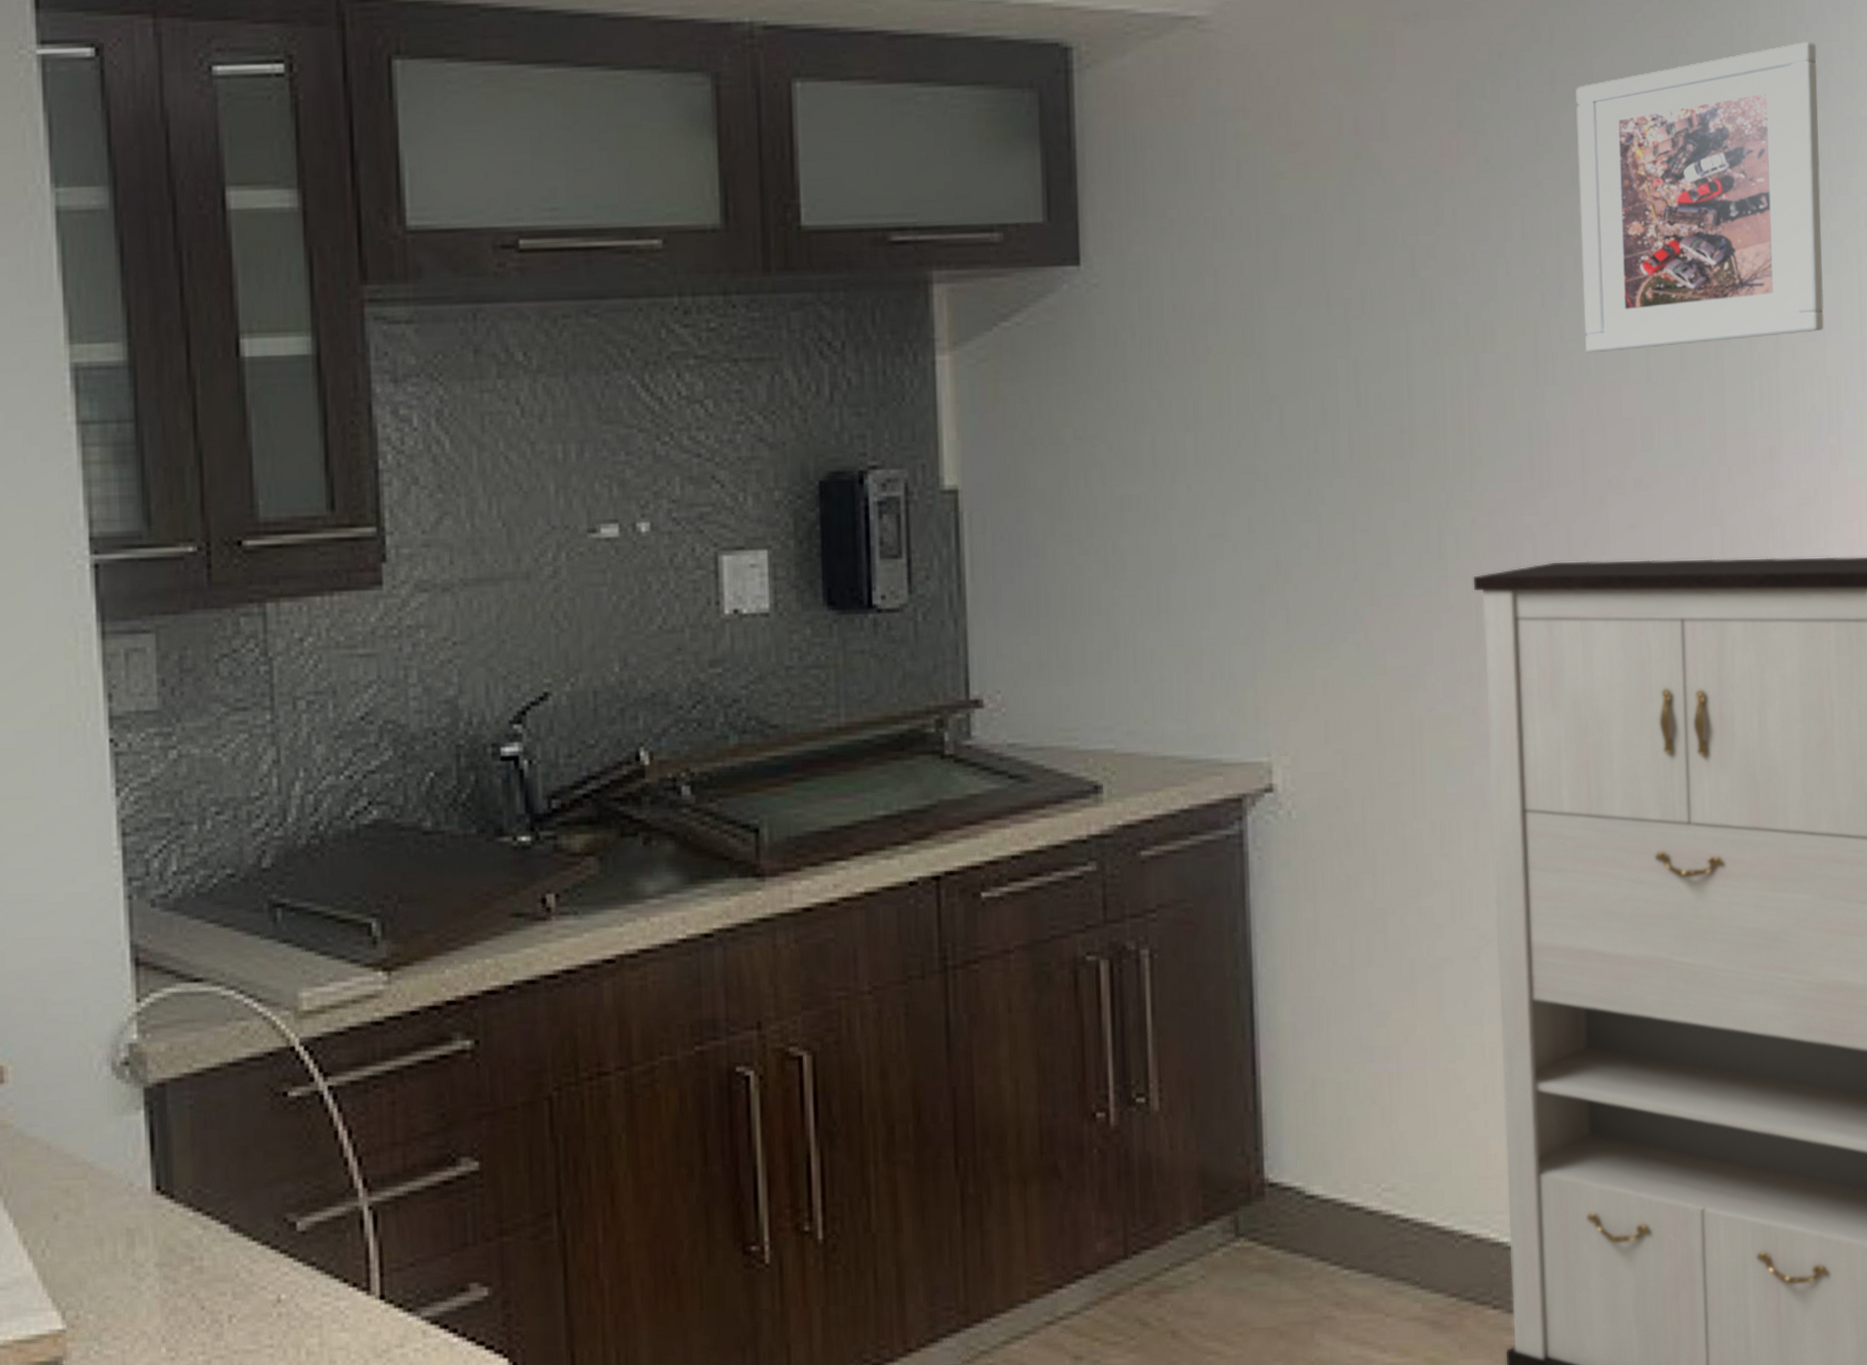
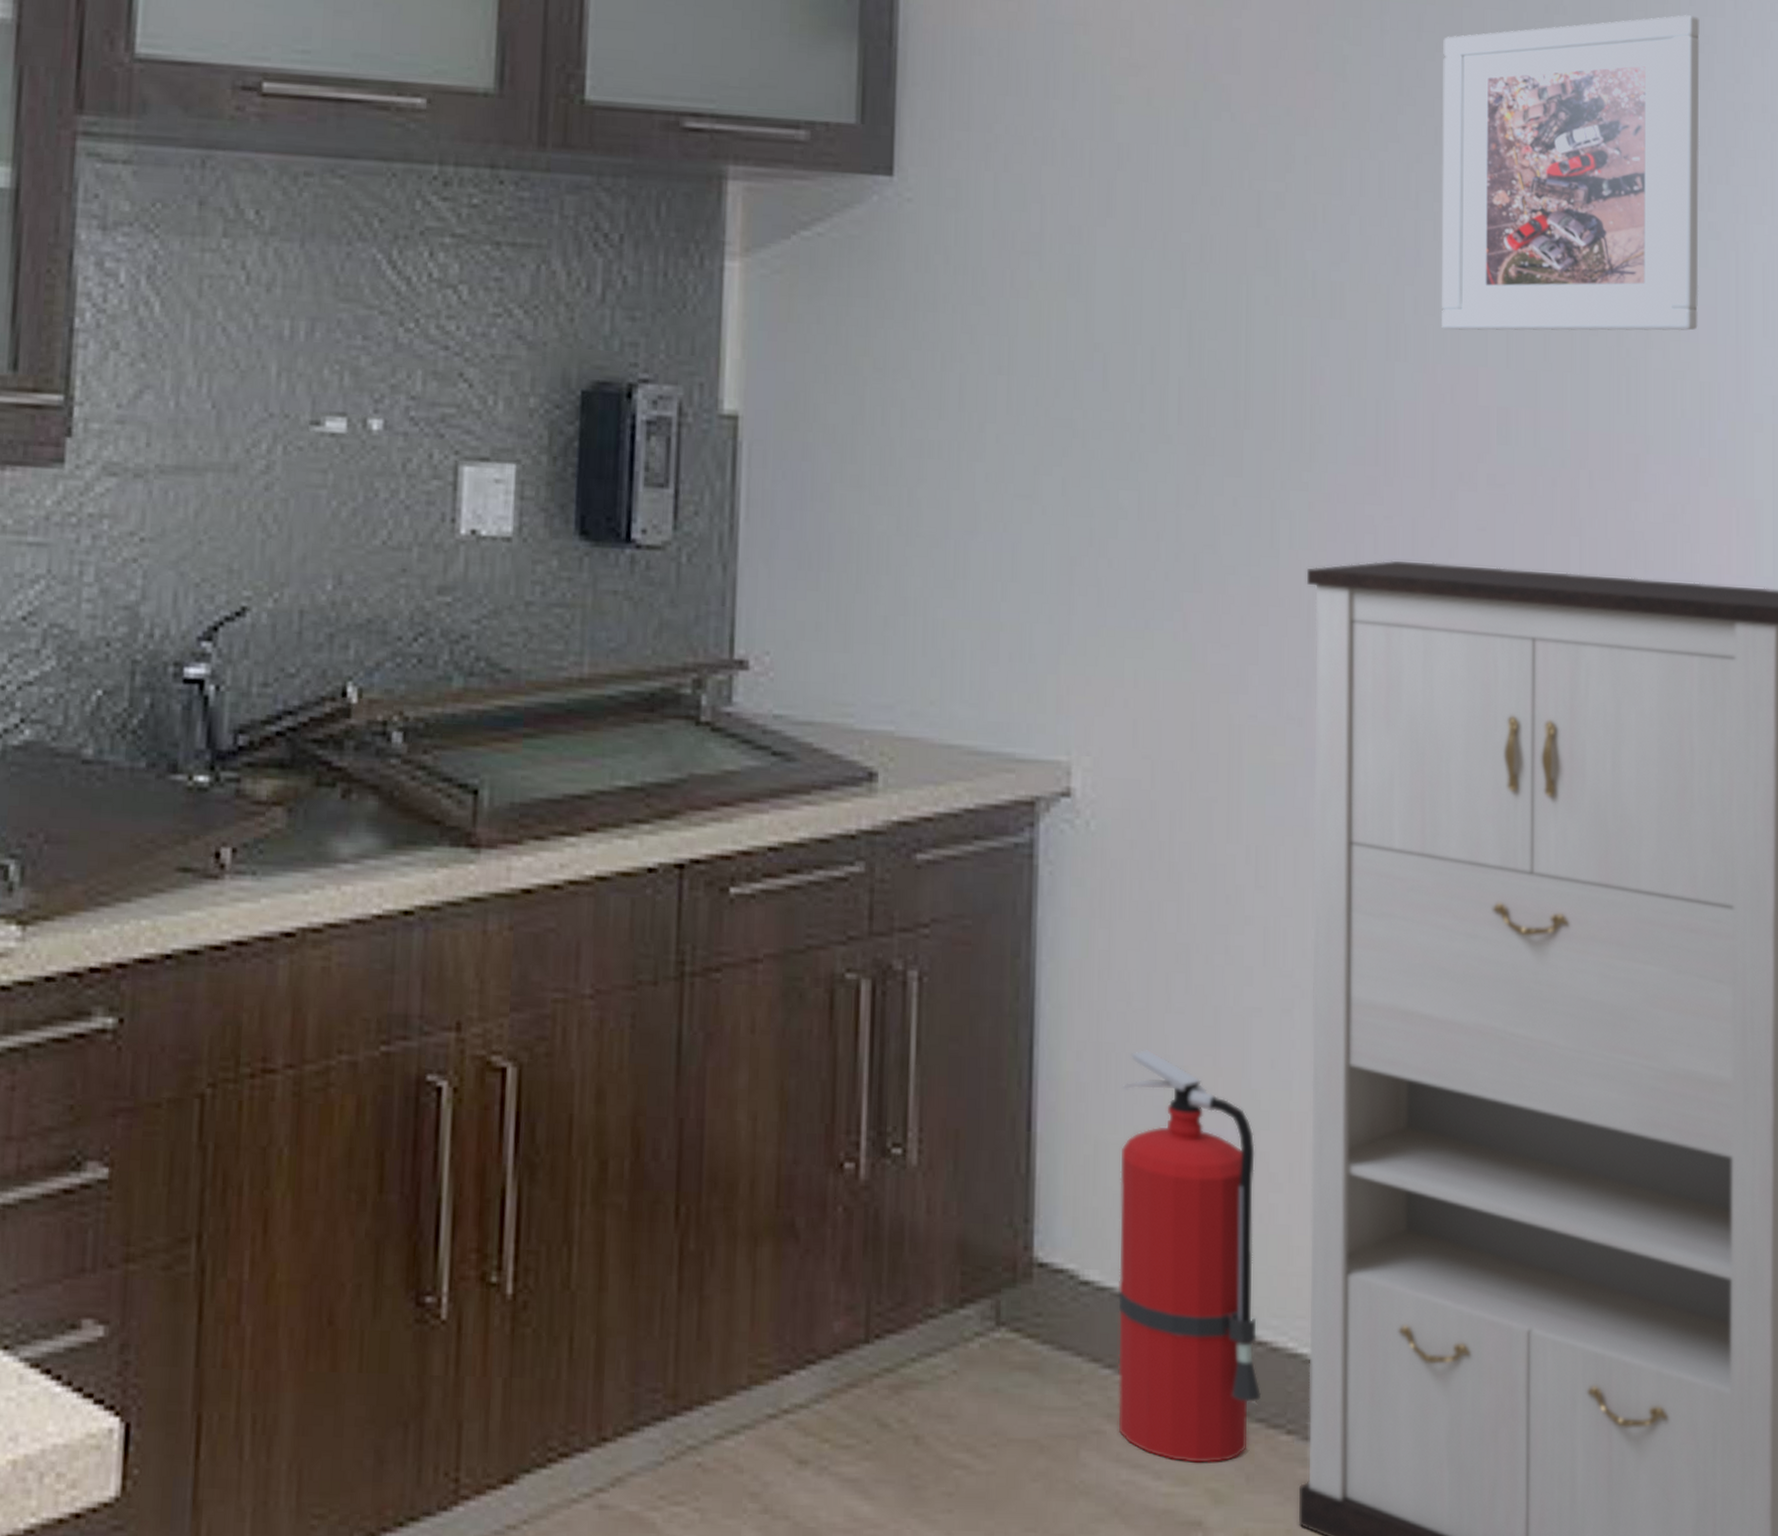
fire extinguisher: none [1332,1000,1470,1337] -> present [1118,1050,1262,1463]

